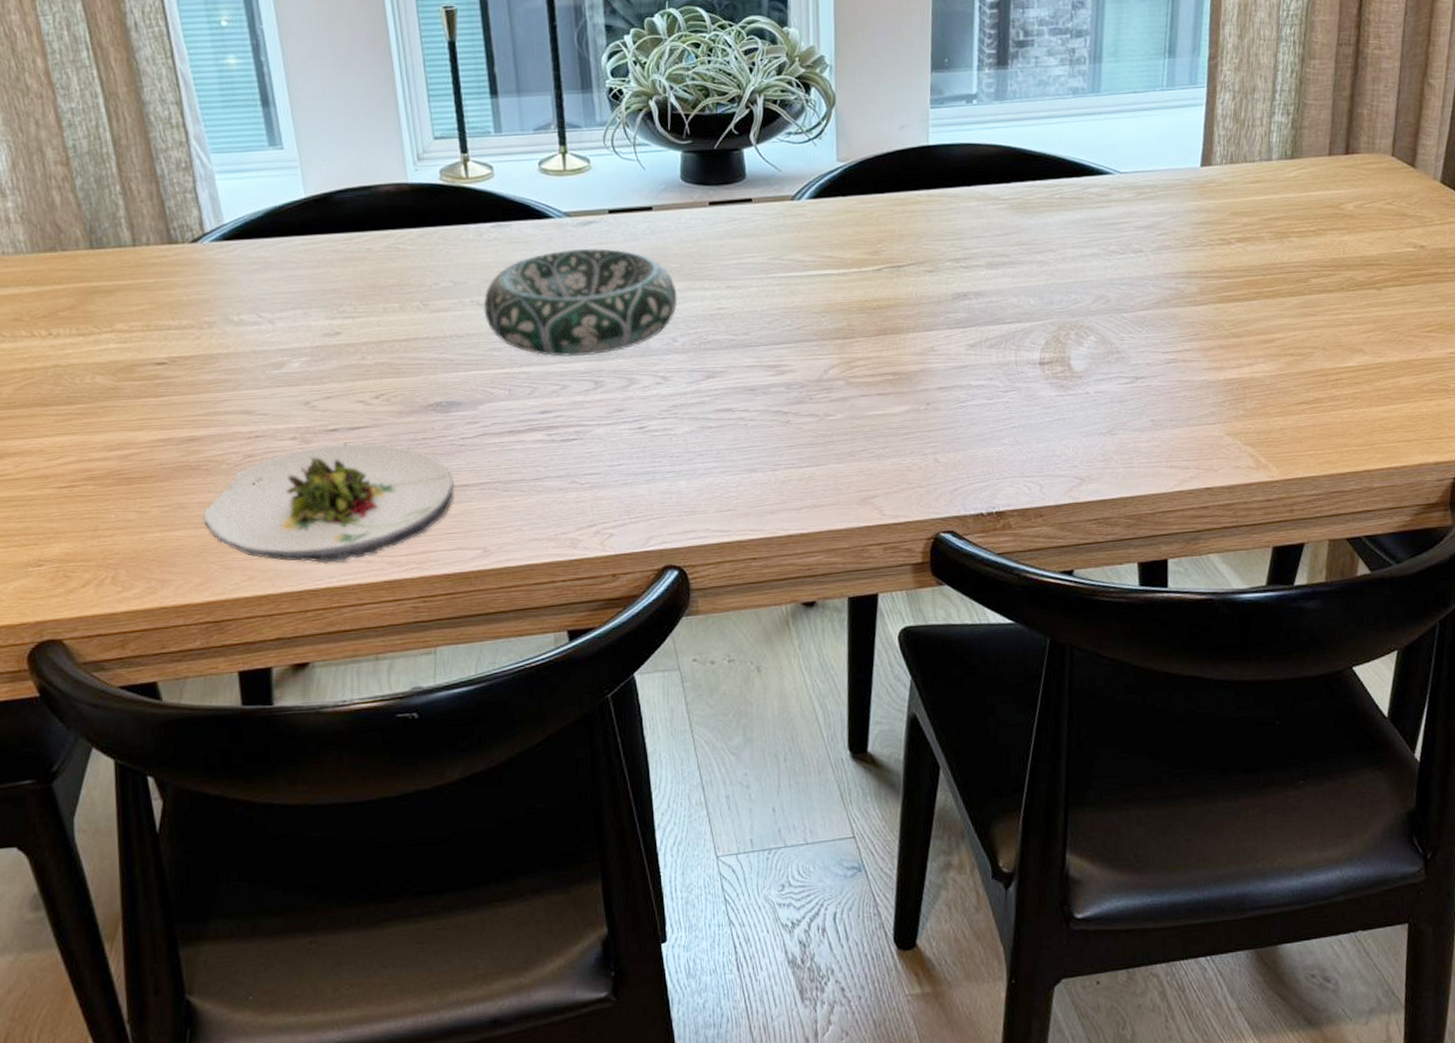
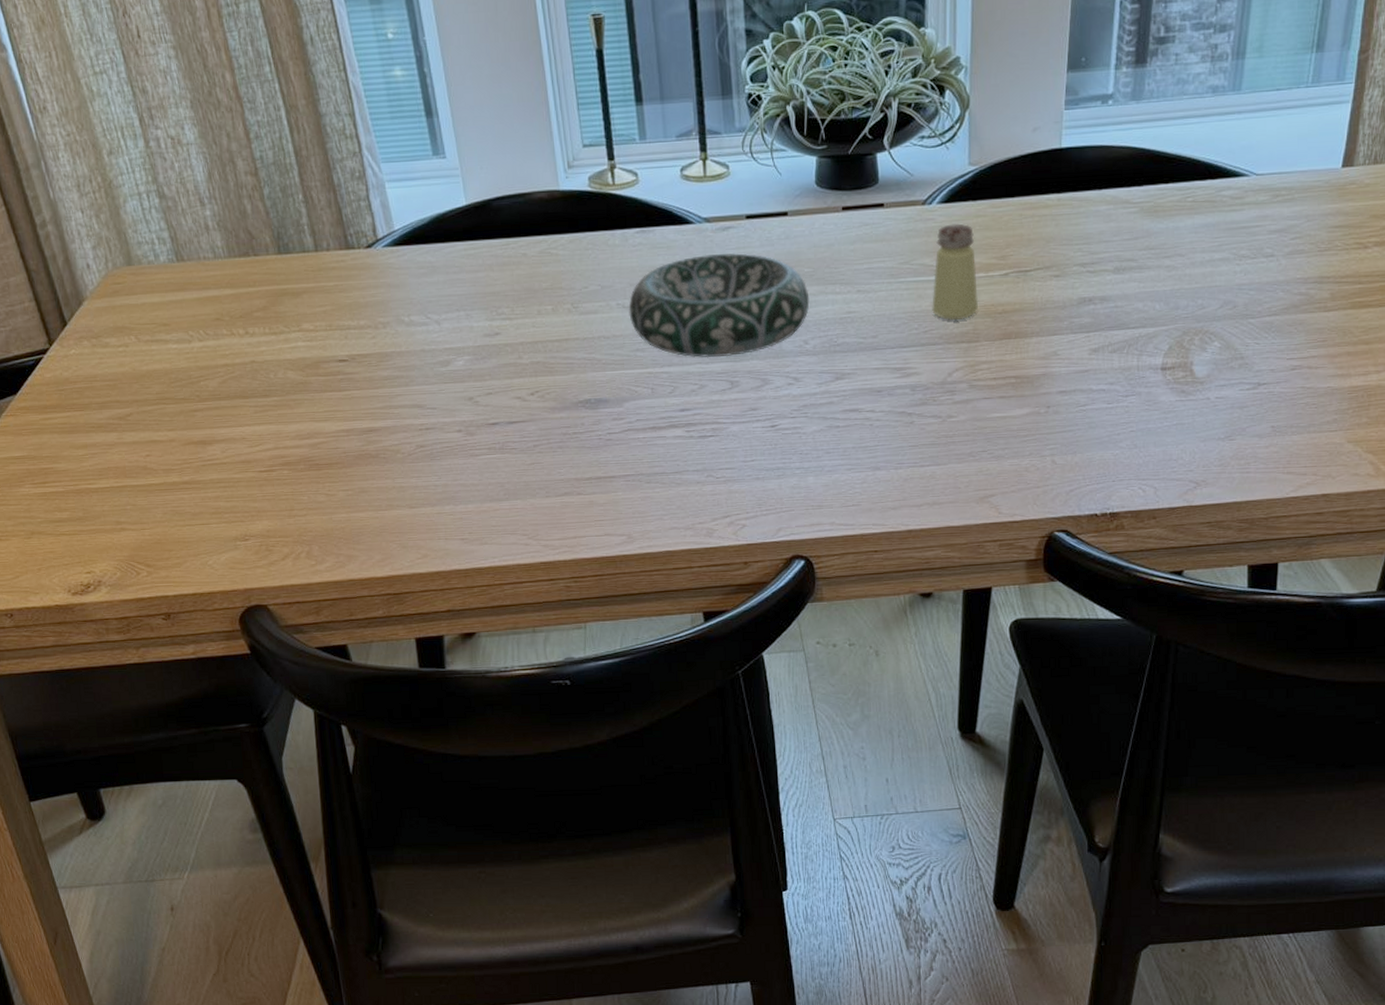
salad plate: present [202,442,454,564] -> none [382,436,602,545]
saltshaker: none [805,219,853,316] -> present [932,223,979,320]

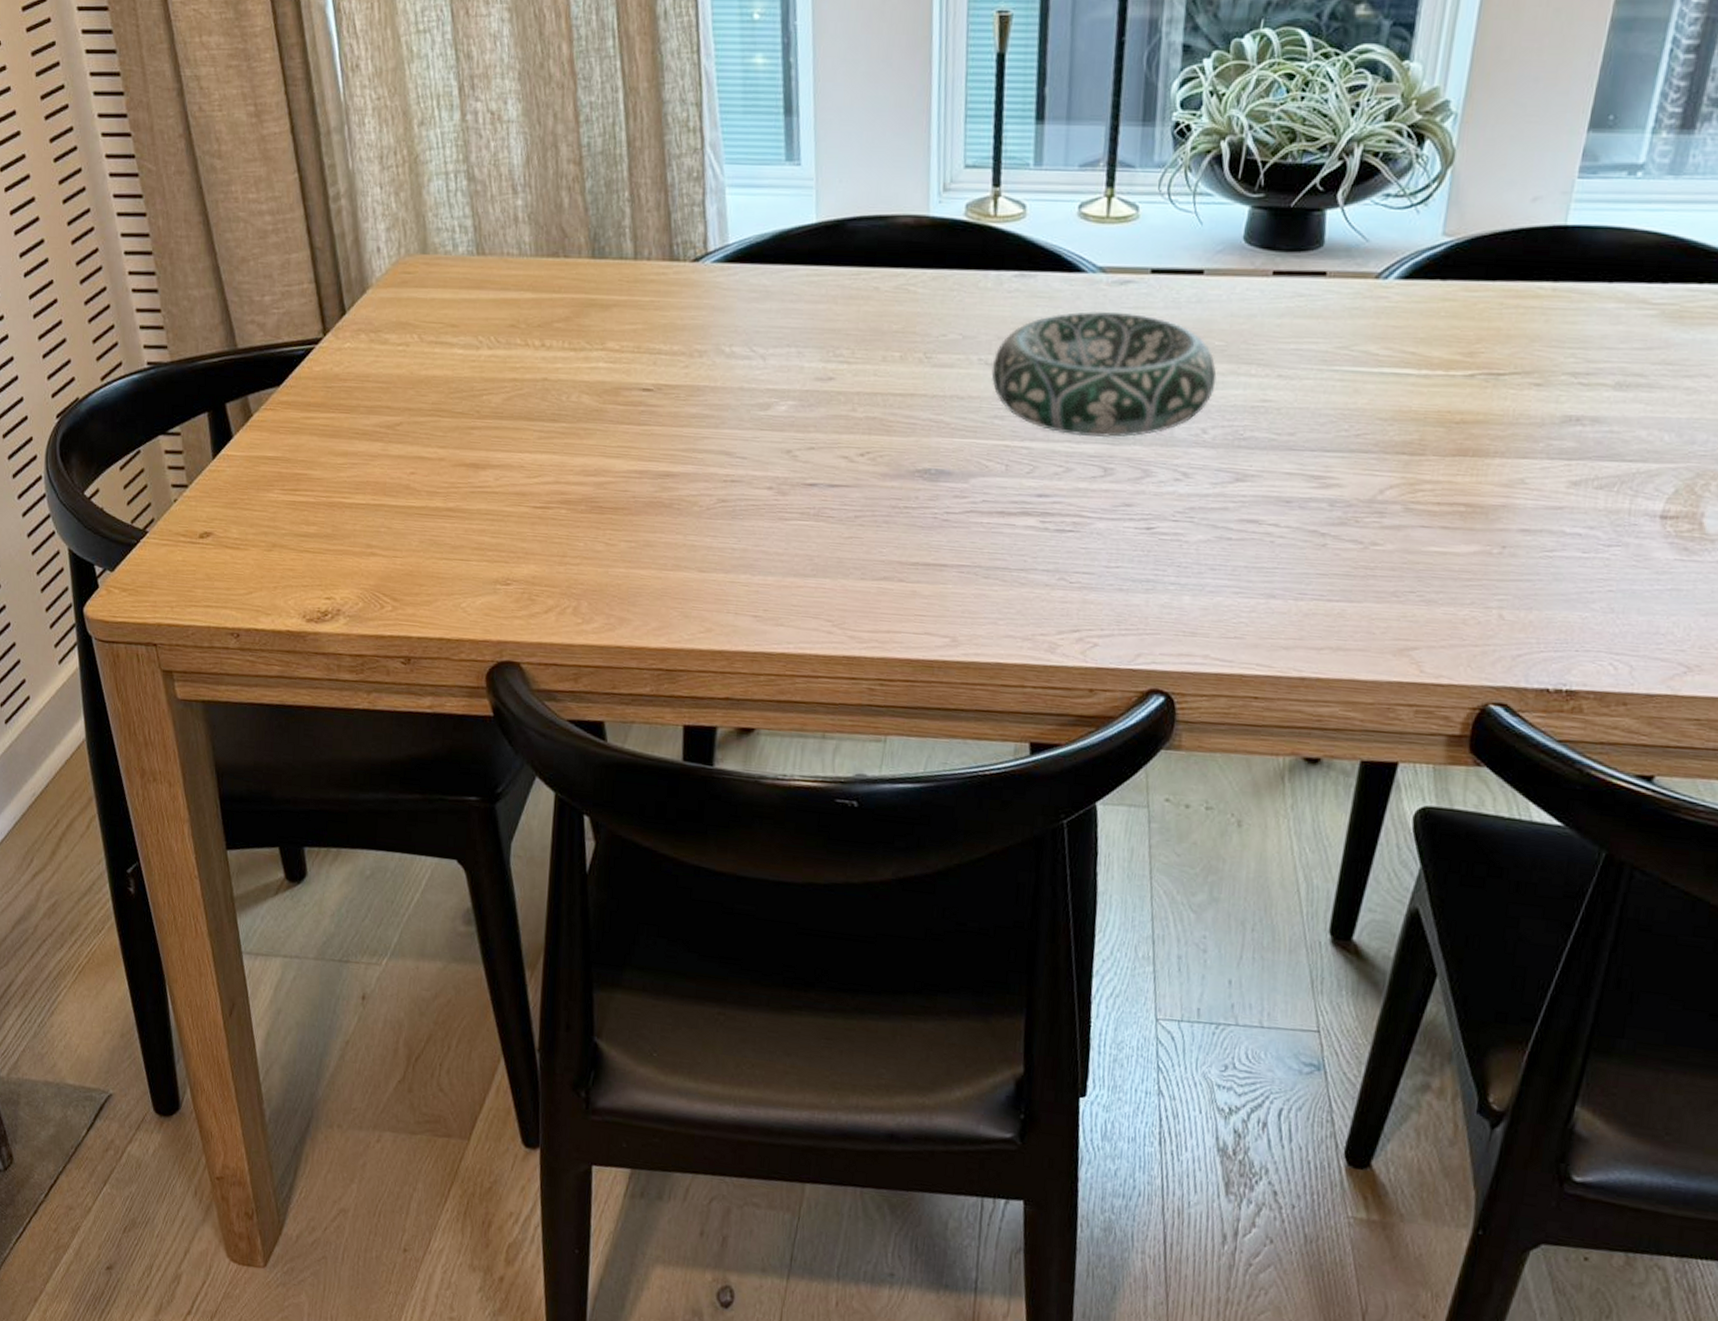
saltshaker: present [932,223,979,320] -> none [1369,305,1437,426]

